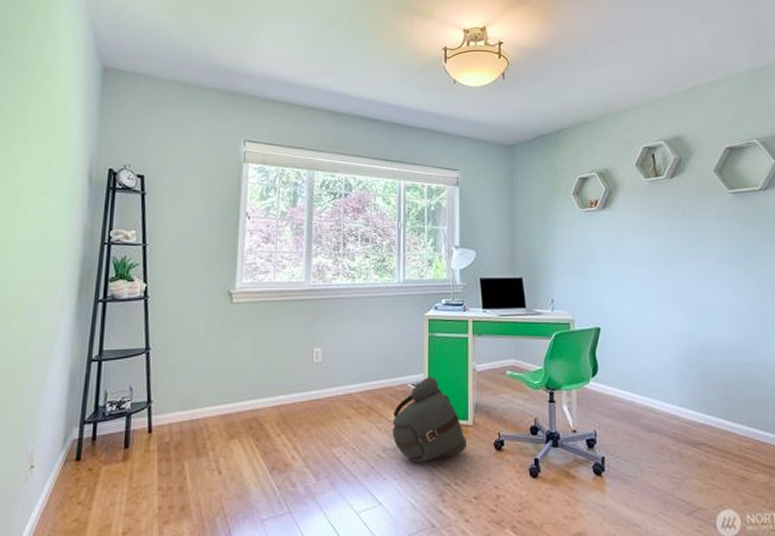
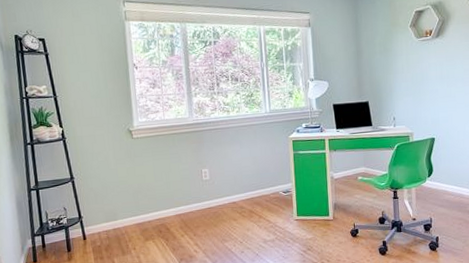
backpack: present [392,377,466,463] -> none [269,185,329,250]

